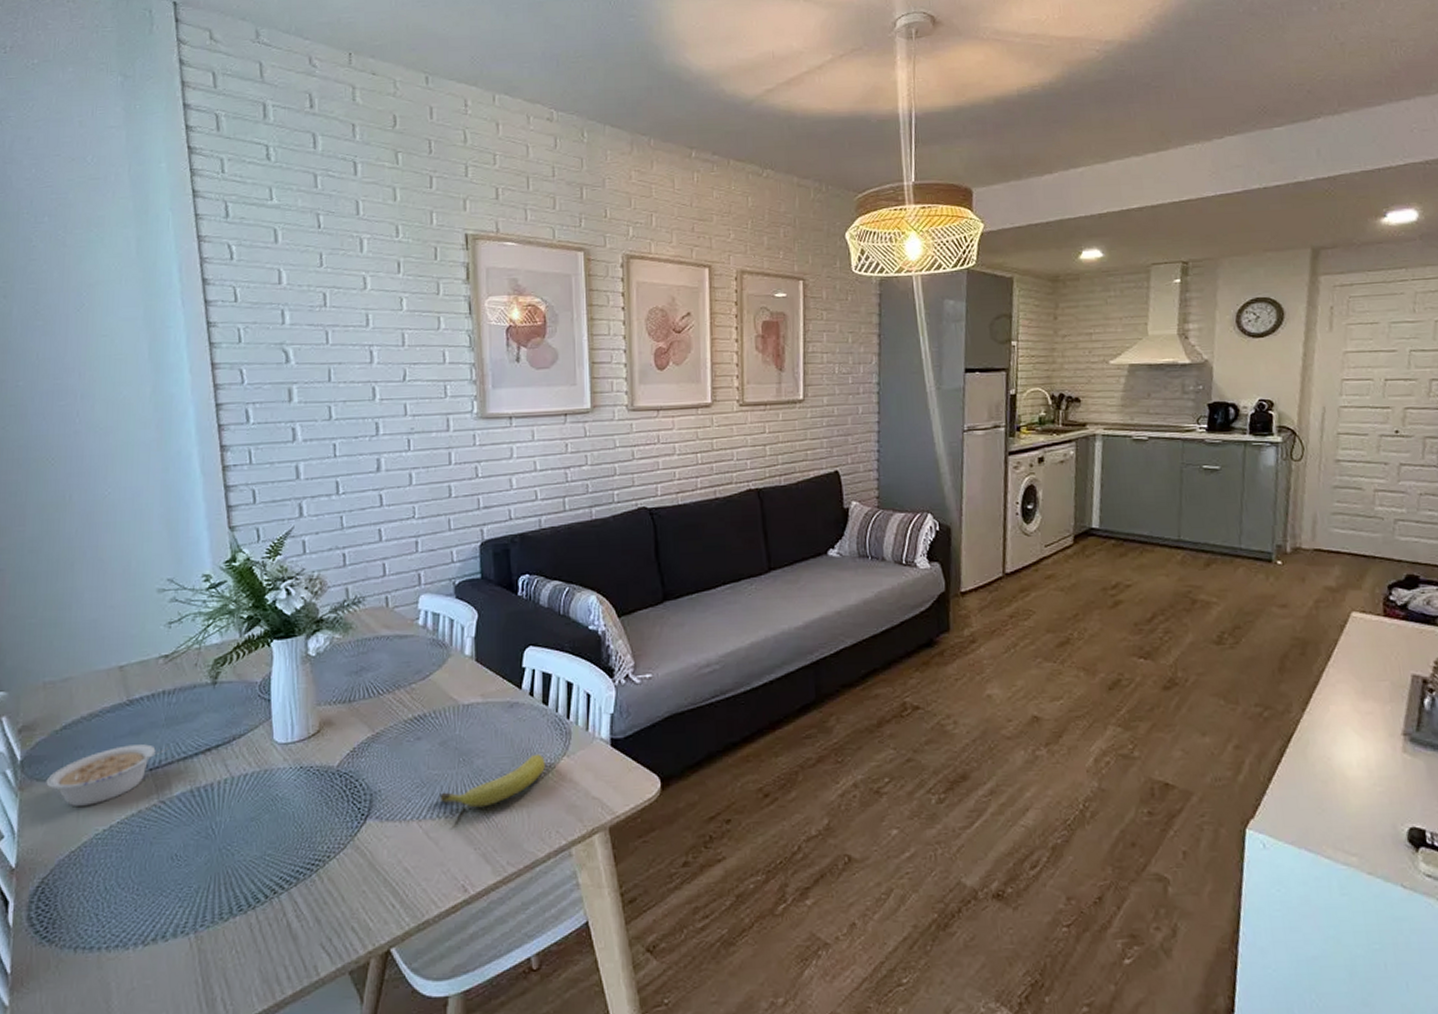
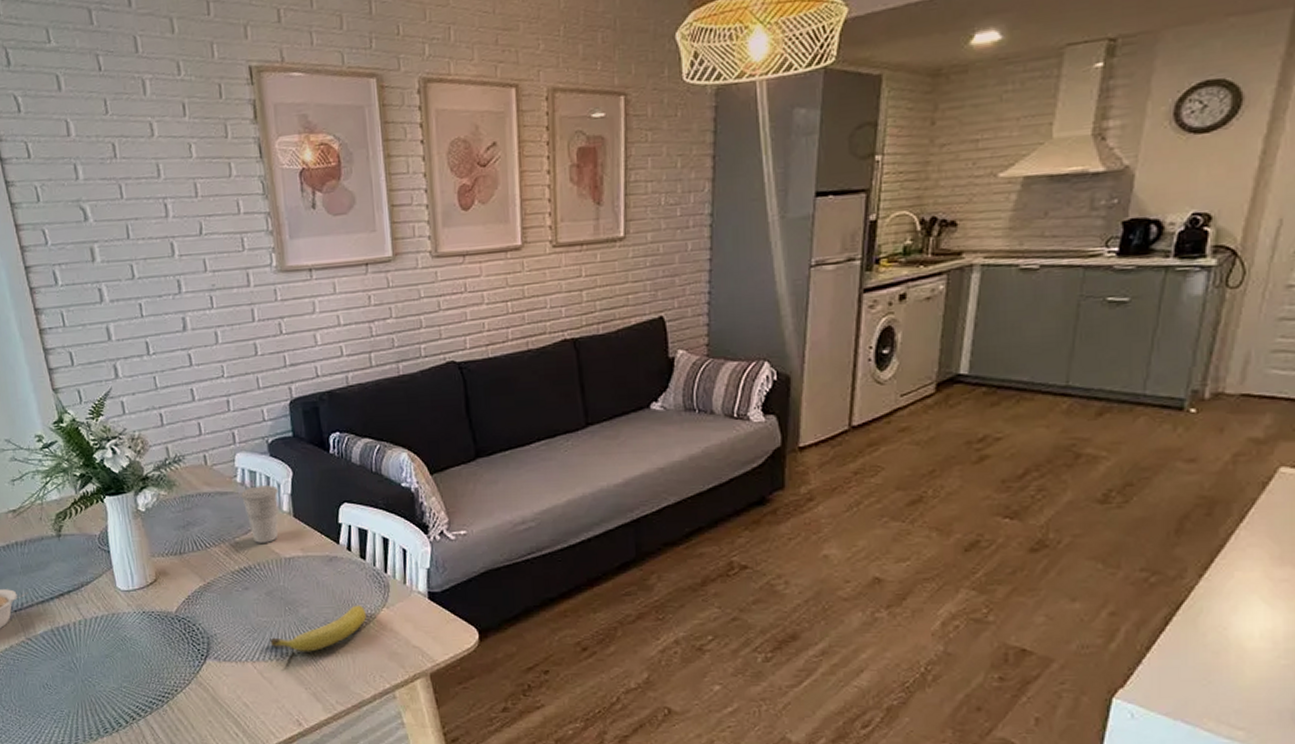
cup: none [421,628,461,689] -> present [240,485,279,543]

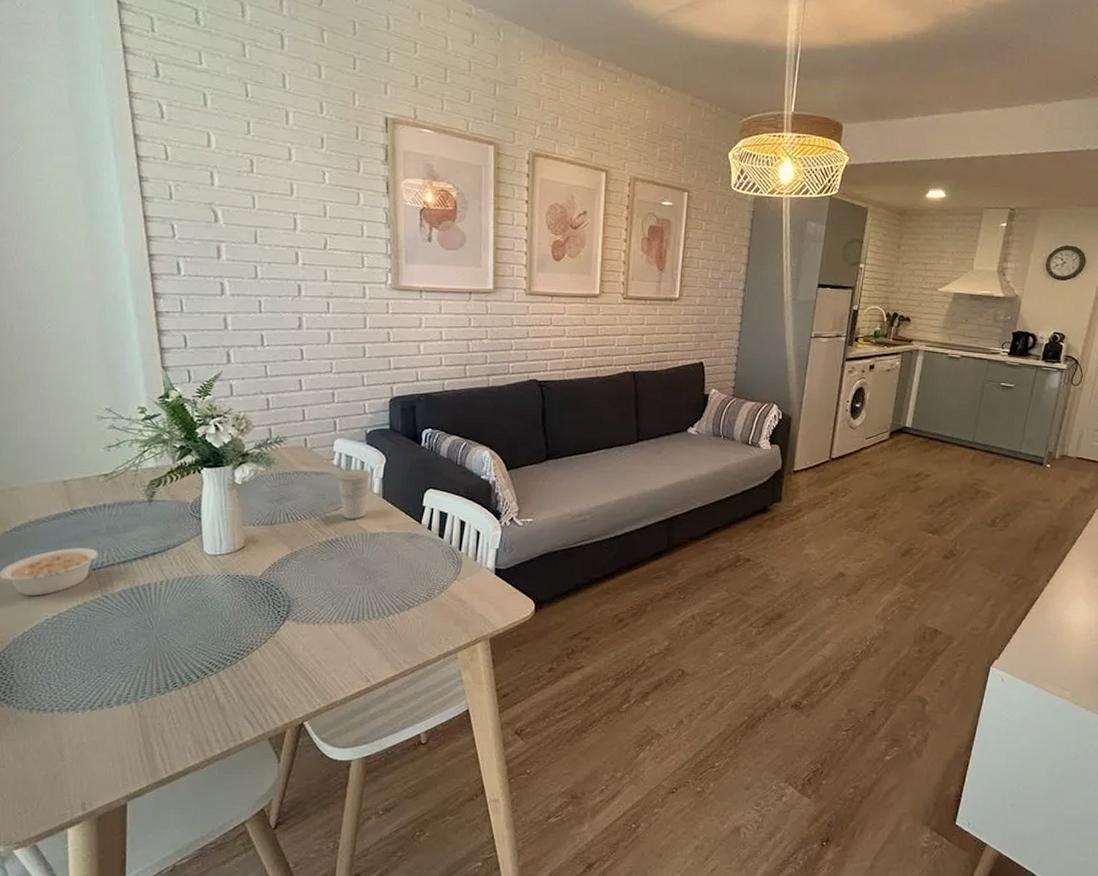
fruit: present [270,605,366,652] -> none [348,577,439,617]

